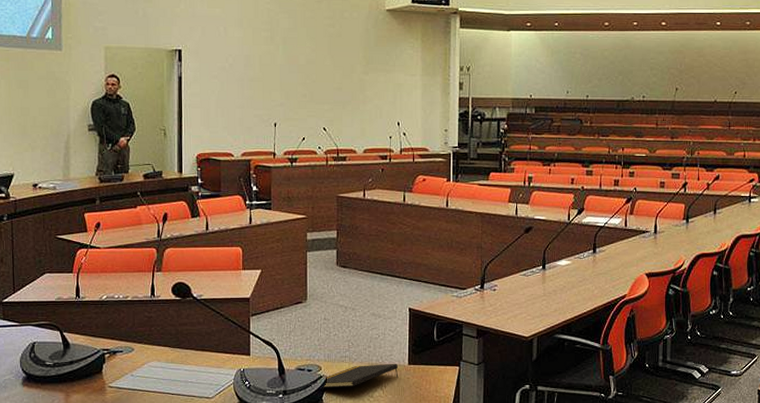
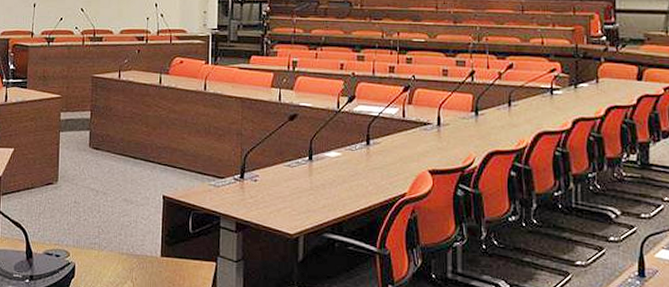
notepad: present [322,363,399,388] -> none [69,254,150,277]

